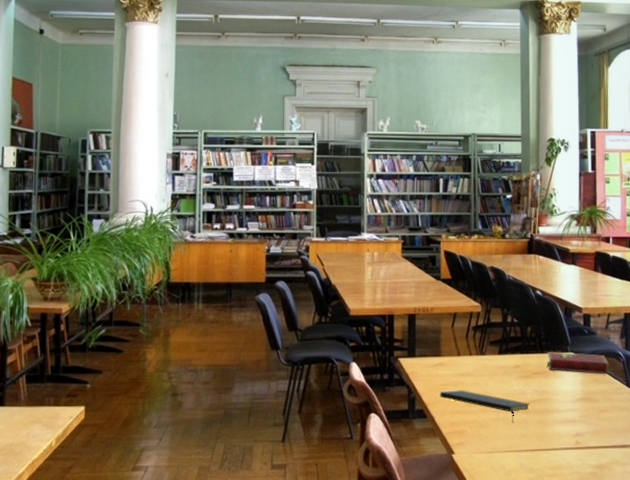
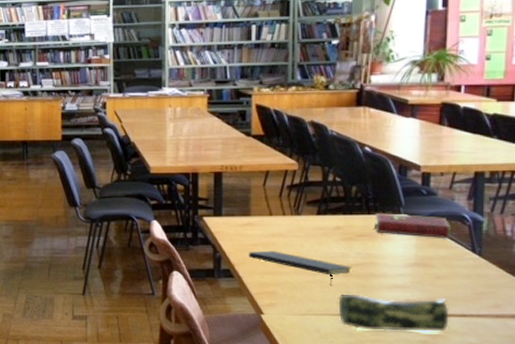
pencil case: none [519,430,613,465] -> present [338,294,449,331]

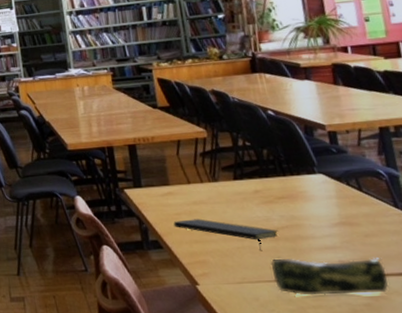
hardcover book: present [375,213,452,239] -> none [290,174,370,196]

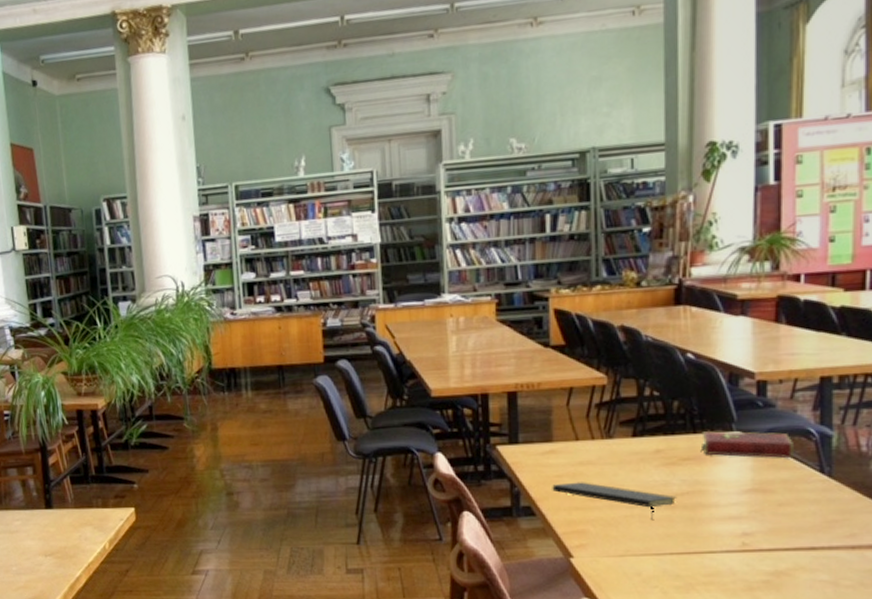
pencil case: present [270,256,389,296] -> none [661,528,796,571]
hardcover book: none [290,174,370,196] -> present [701,431,795,459]

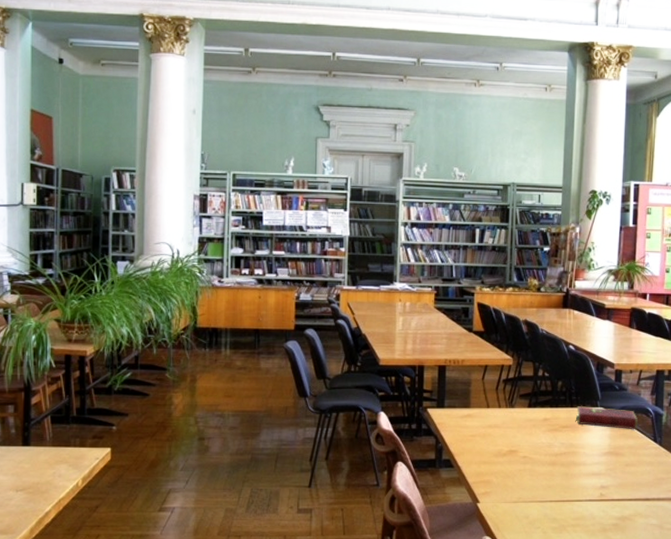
notepad: present [552,482,678,521] -> none [467,441,557,474]

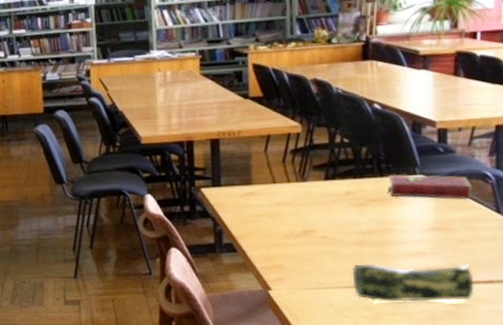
pencil case: none [544,481,636,515] -> present [352,263,475,302]

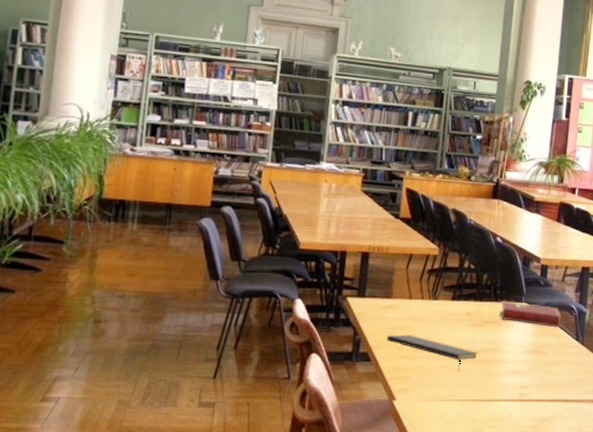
notepad: none [251,221,366,256] -> present [386,334,479,371]
pencil case: present [352,263,475,302] -> none [463,379,556,416]

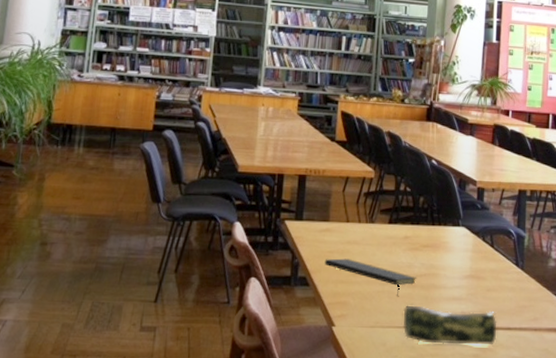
pencil case: none [463,379,556,416] -> present [403,305,497,345]
hardcover book: present [500,301,562,328] -> none [437,224,500,253]

